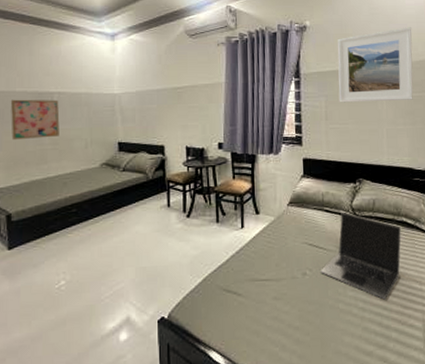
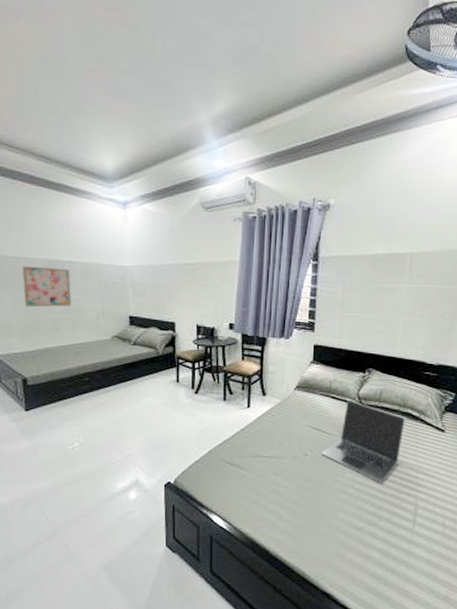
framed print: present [337,27,413,103] -> none [357,212,445,292]

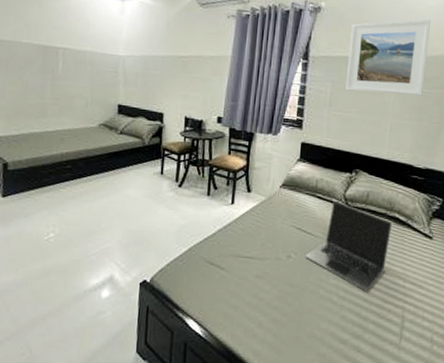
wall art: present [22,265,71,308] -> none [14,50,63,92]
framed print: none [357,212,445,292] -> present [345,19,431,96]

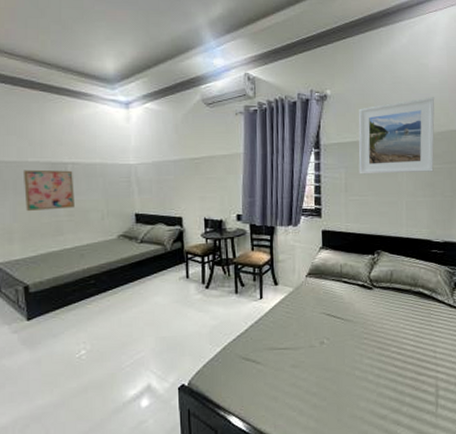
wall art: none [14,50,63,92] -> present [22,169,75,212]
laptop: present [304,201,393,292] -> none [337,284,418,367]

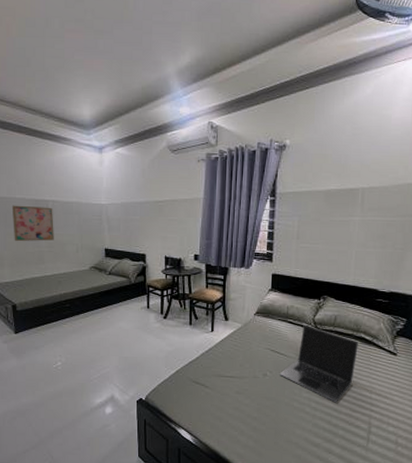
laptop: none [337,284,418,367] -> present [279,325,359,403]
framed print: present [358,97,435,175] -> none [312,149,395,224]

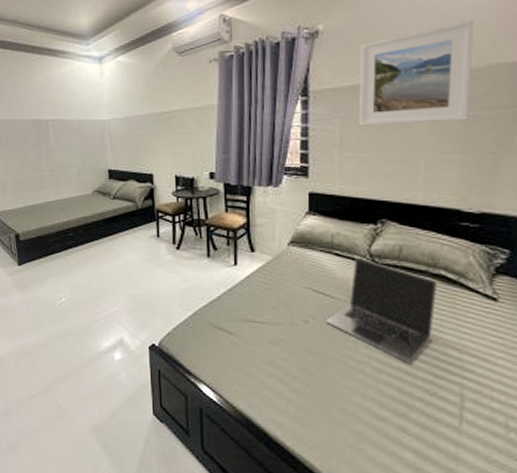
wall art: present [11,205,54,242] -> none [12,127,55,166]
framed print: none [312,149,395,224] -> present [358,20,474,126]

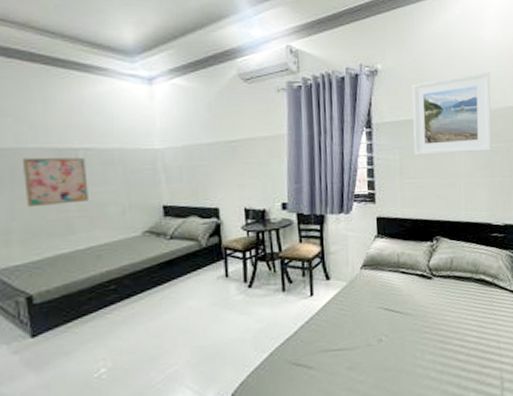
wall art: none [12,127,55,166] -> present [21,157,89,208]
laptop: present [325,258,438,364] -> none [396,273,480,361]

